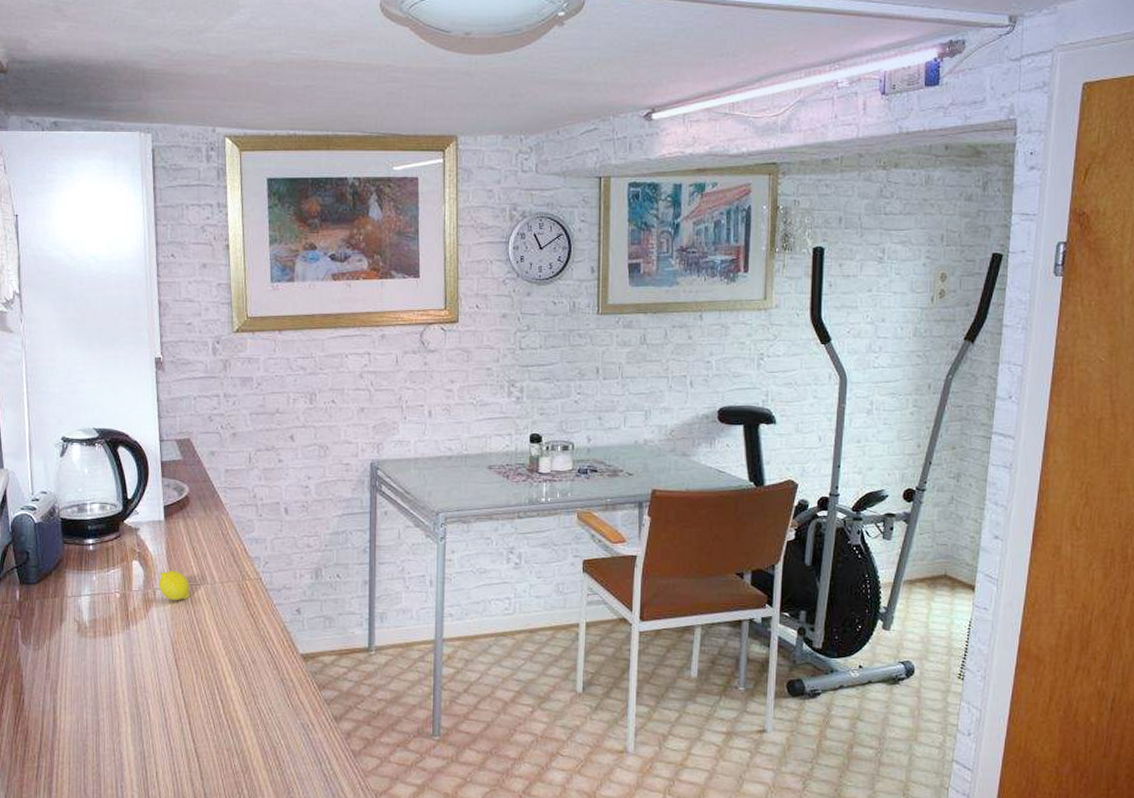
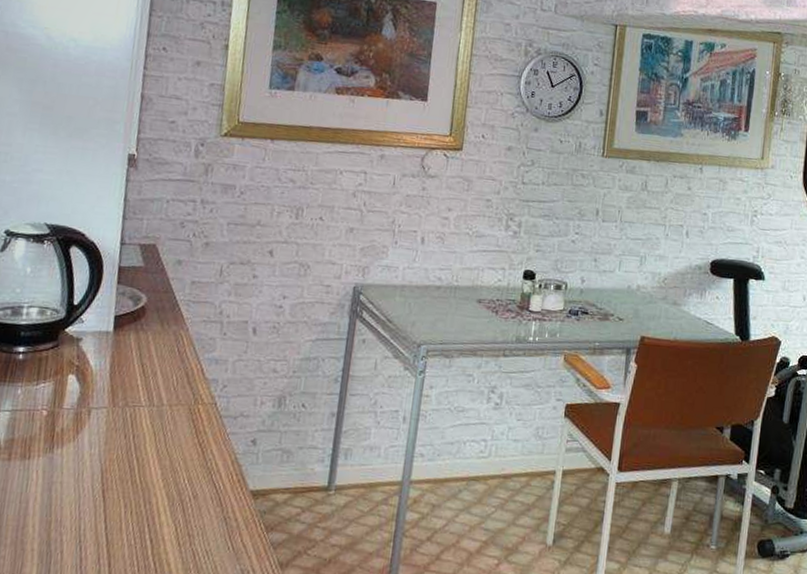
fruit: present [158,570,190,601] -> none [95,388,133,423]

